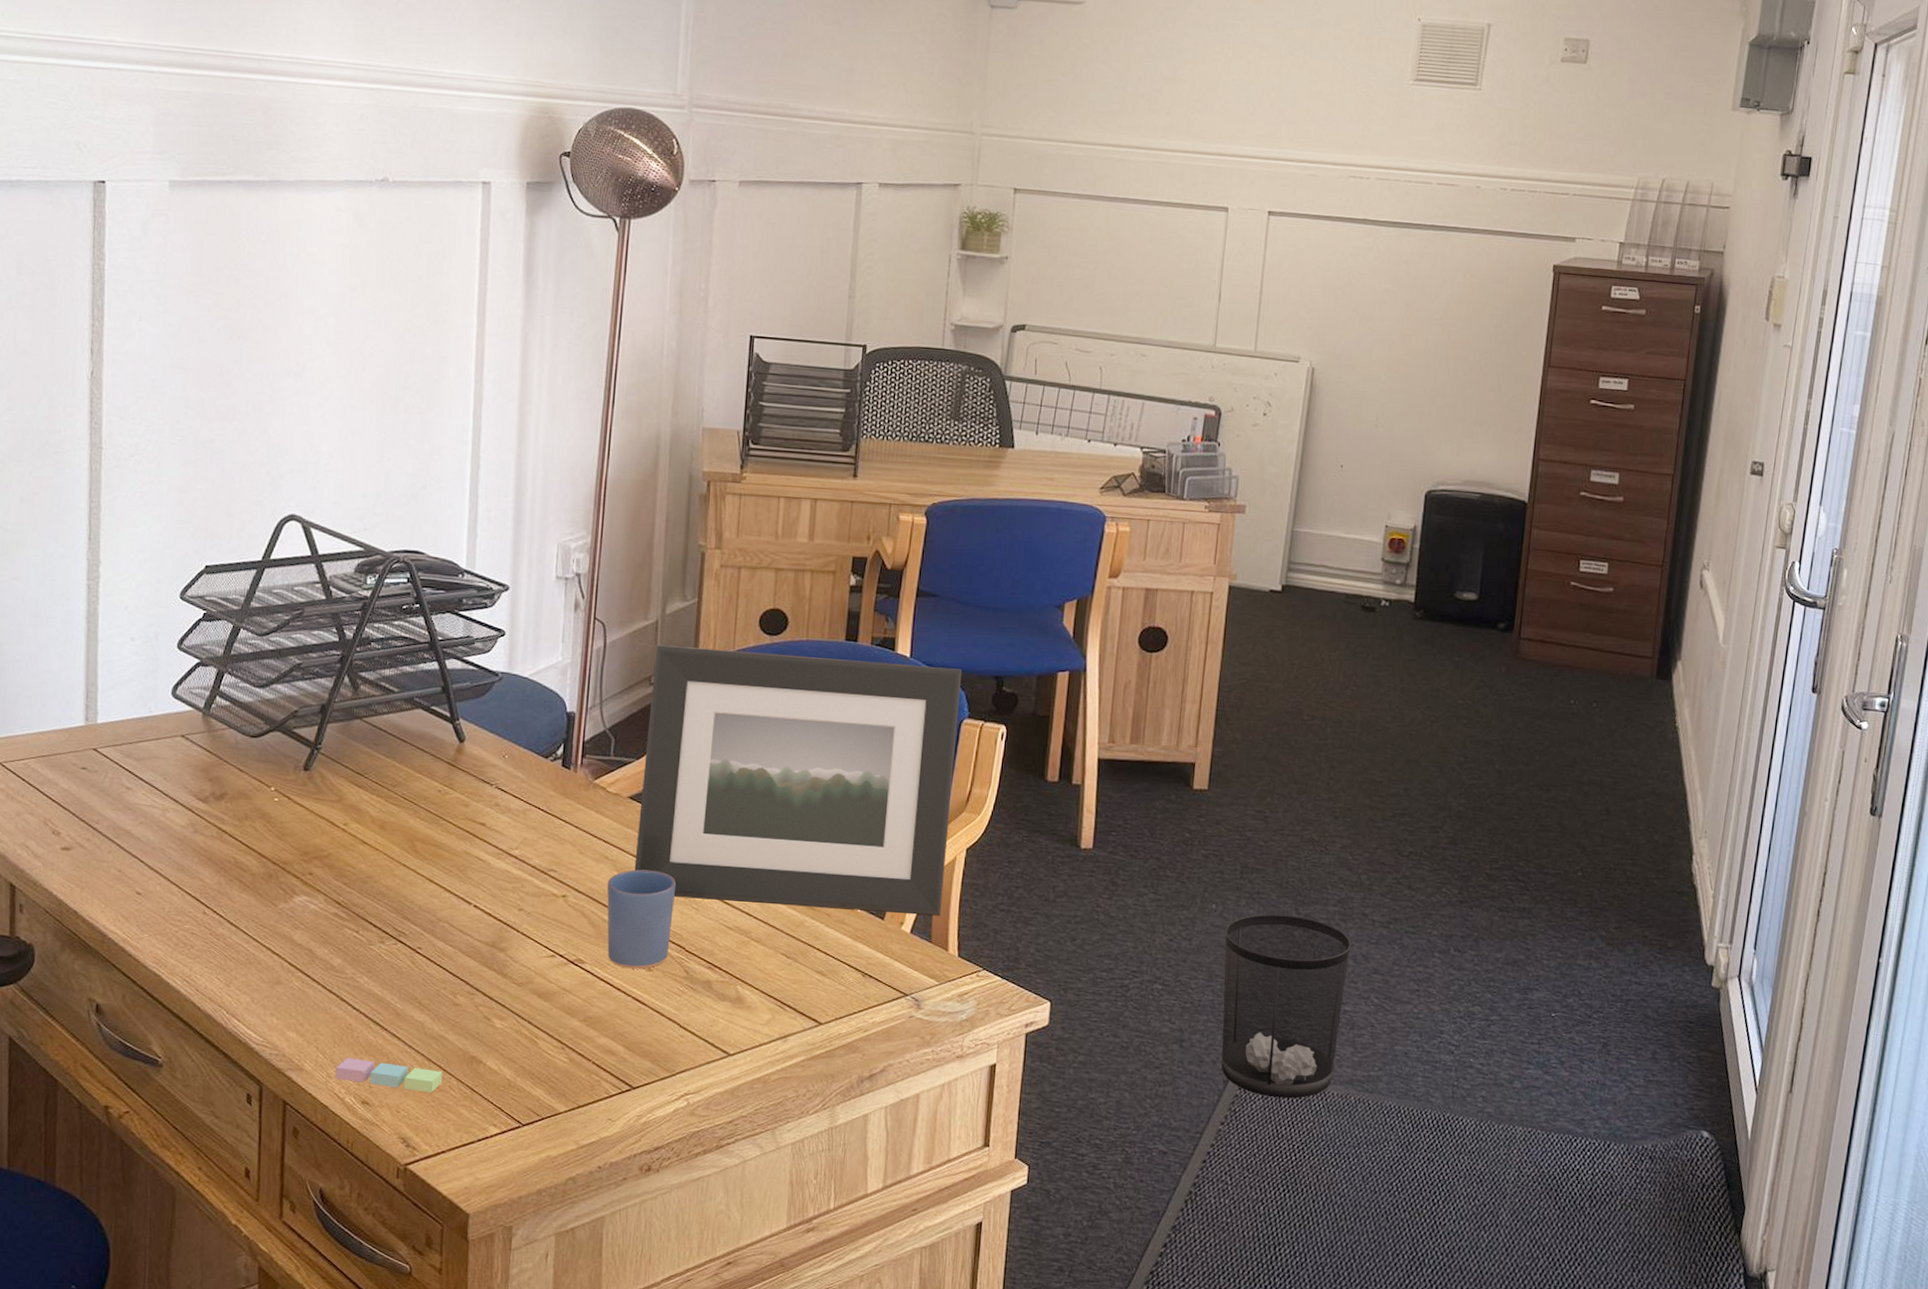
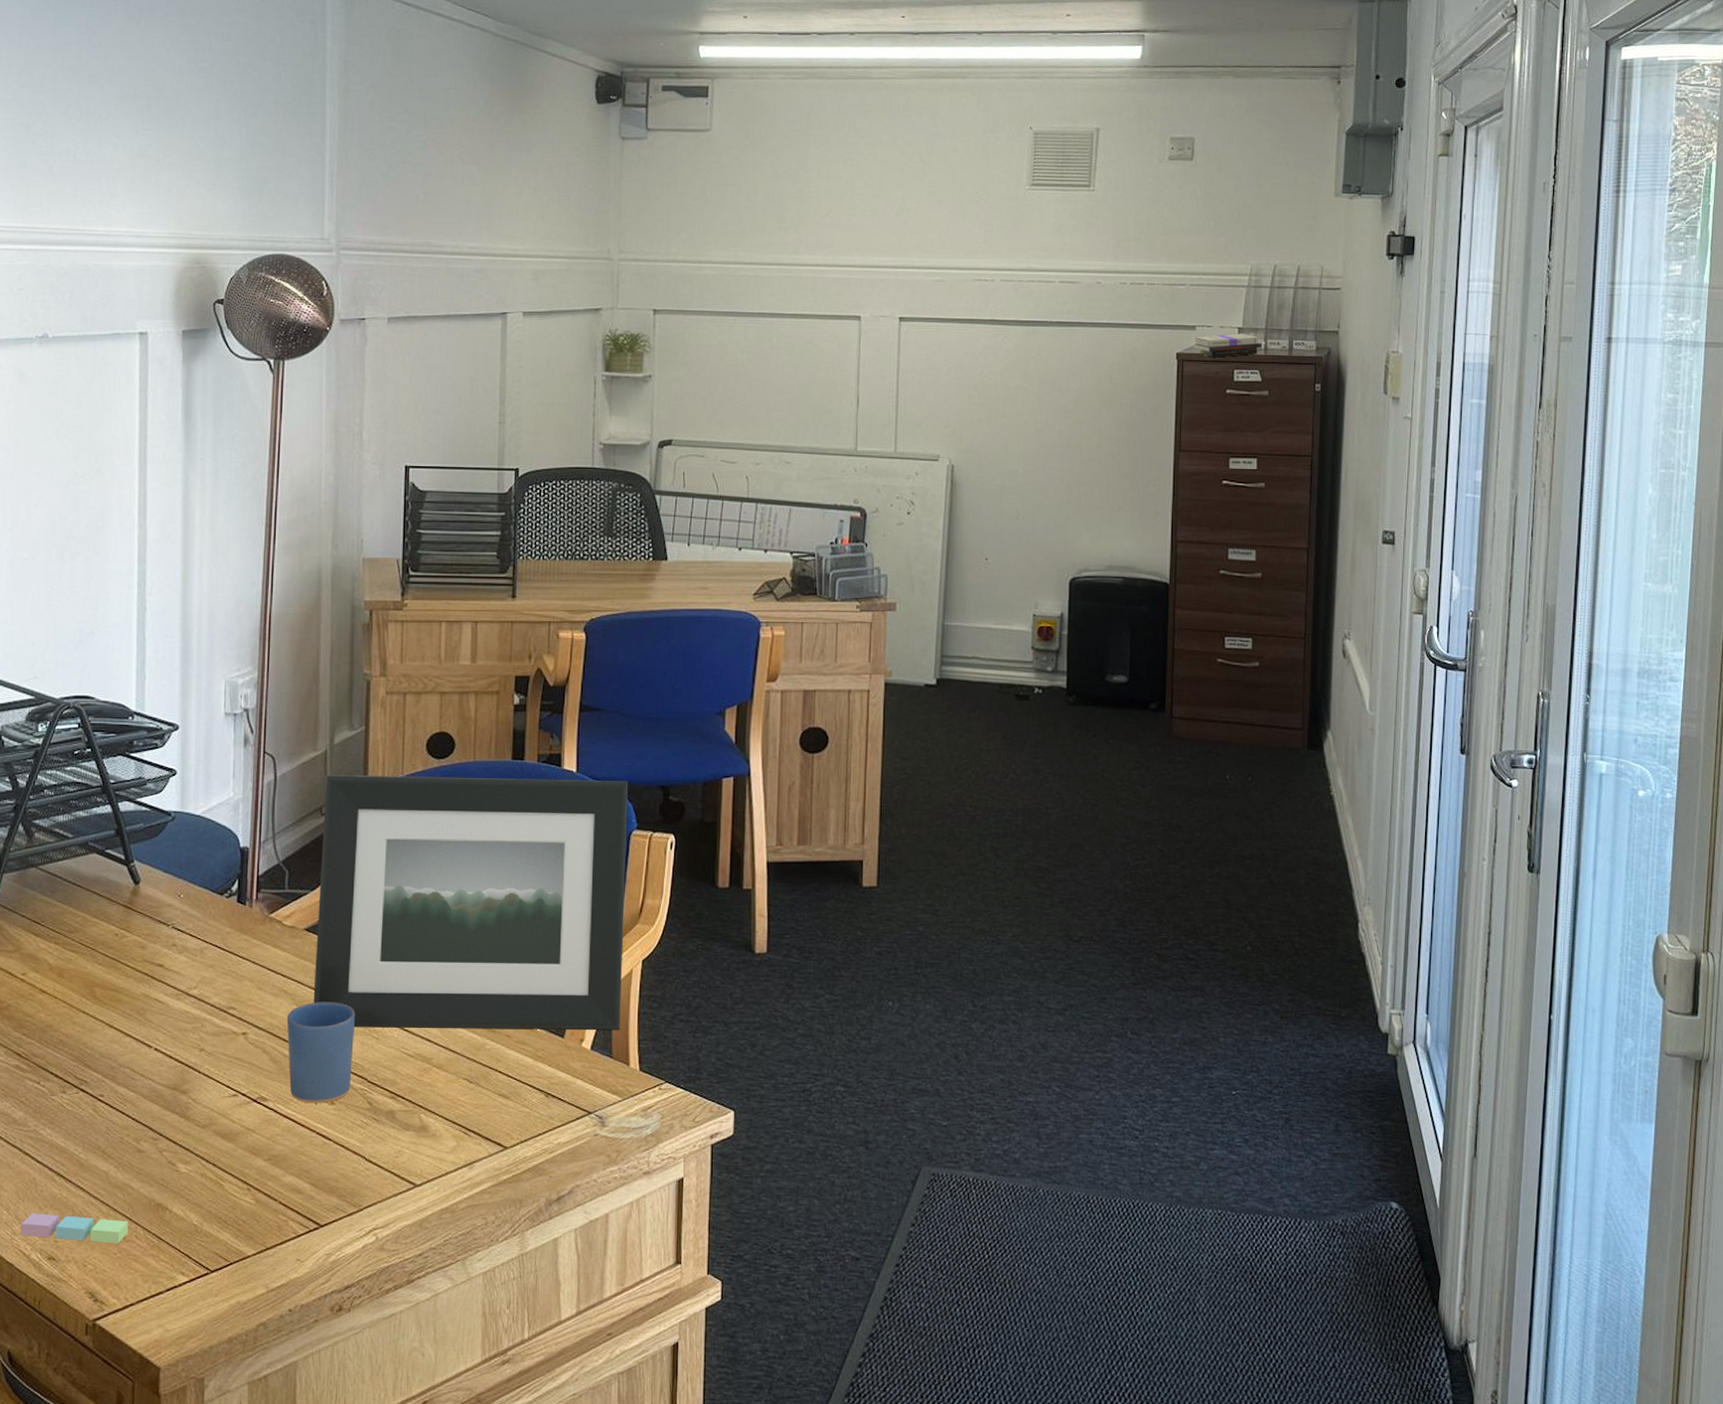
waste bin: present [1221,914,1351,1099] -> none [903,1007,1029,1195]
books: none [1572,248,1643,272] -> present [1194,333,1262,357]

